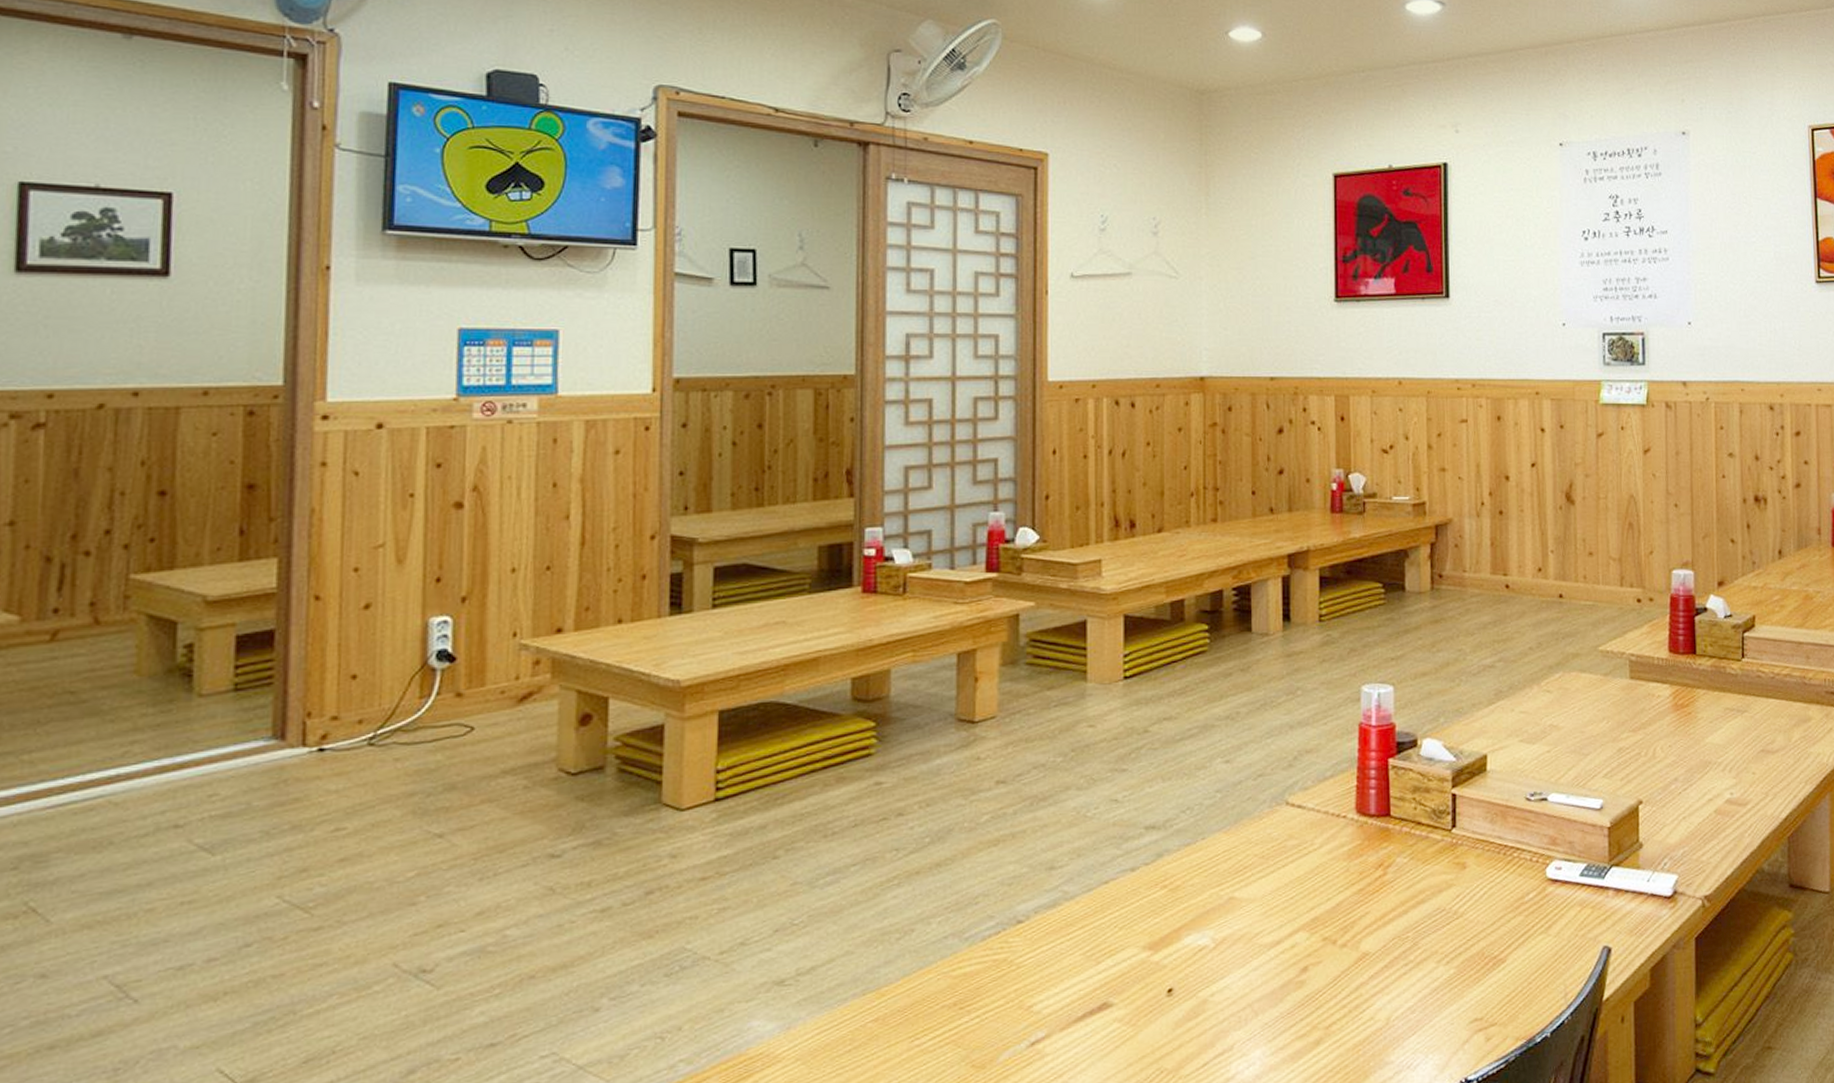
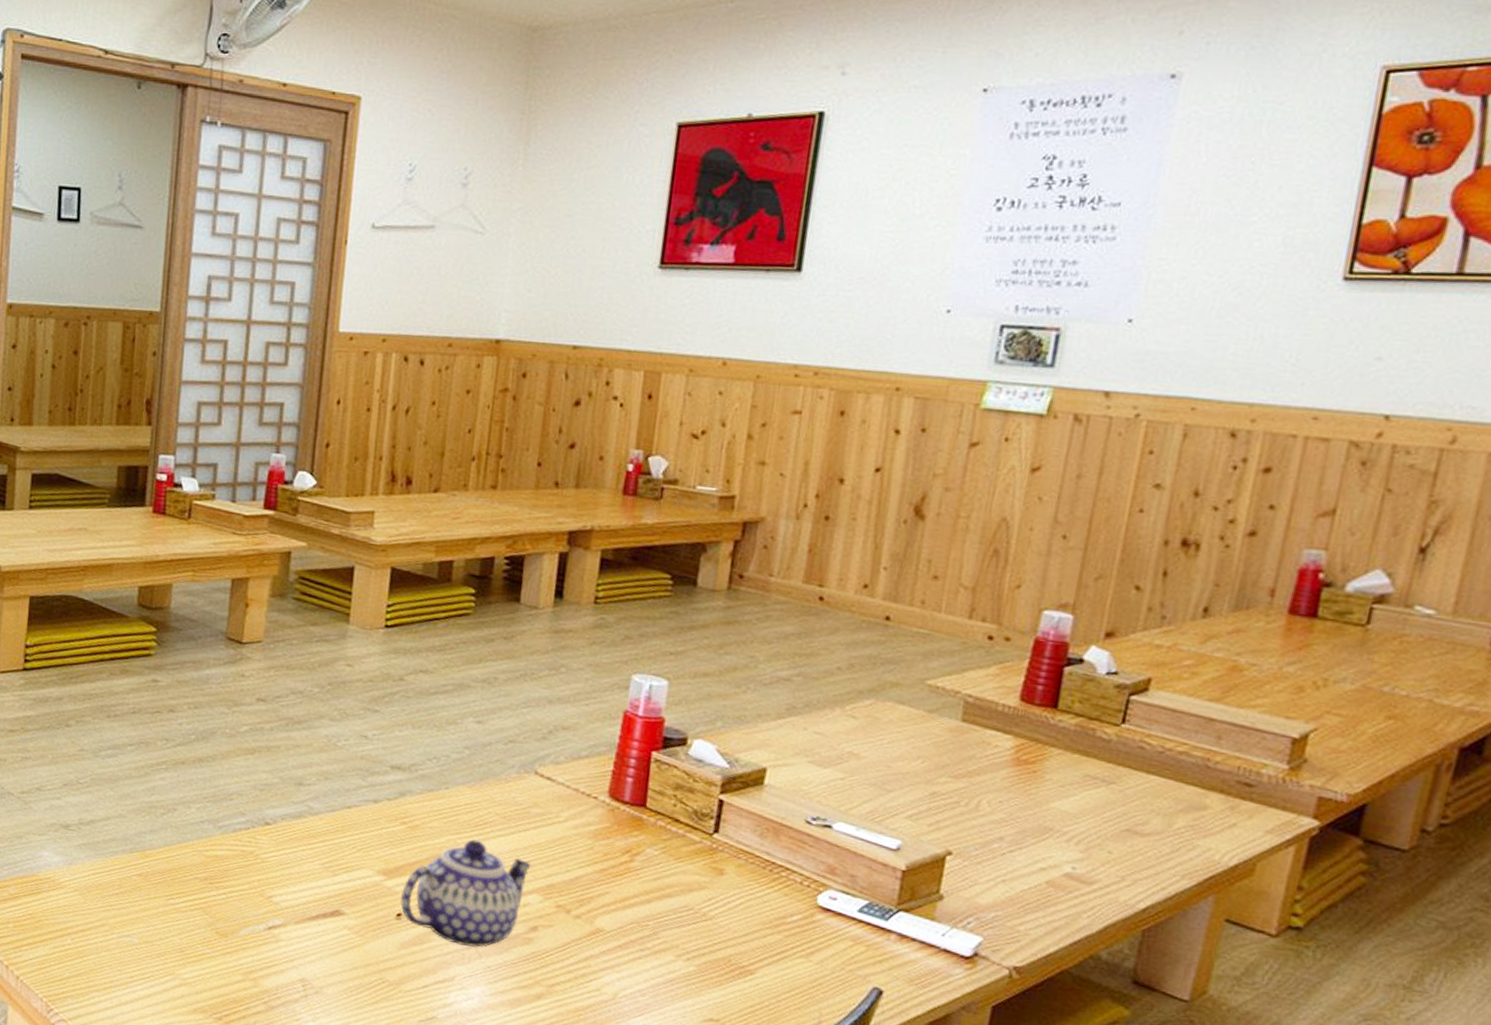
teapot: none [1169,887,1294,1008] -> present [400,839,531,947]

